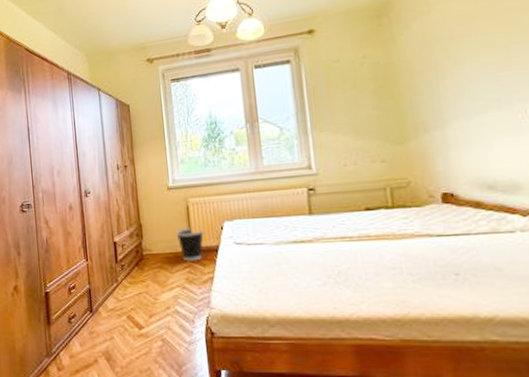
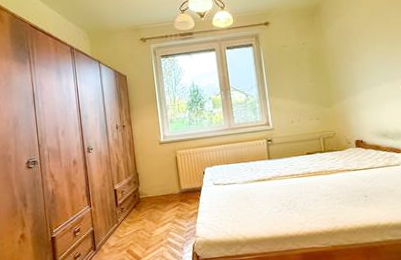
wastebasket: present [176,227,205,261] -> none [167,173,190,201]

